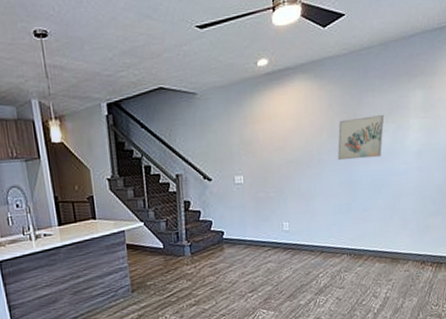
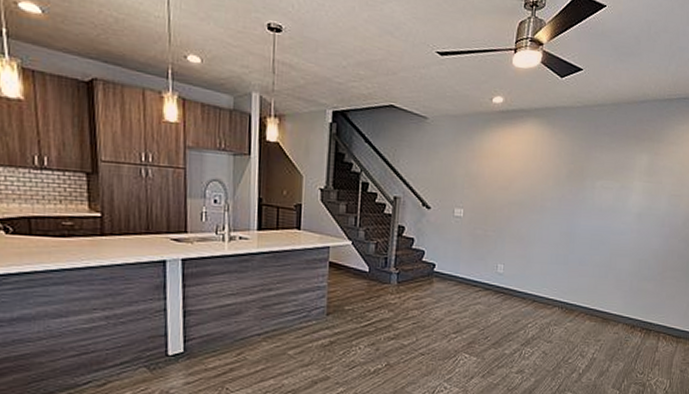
wall art: present [337,115,385,161] -> none [560,170,610,213]

